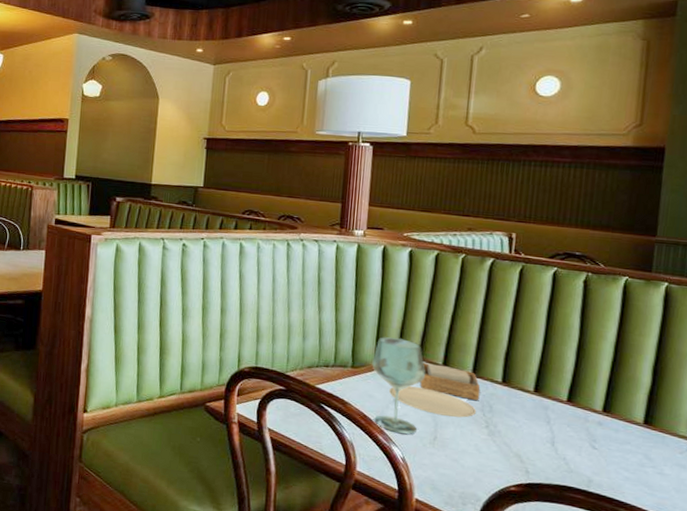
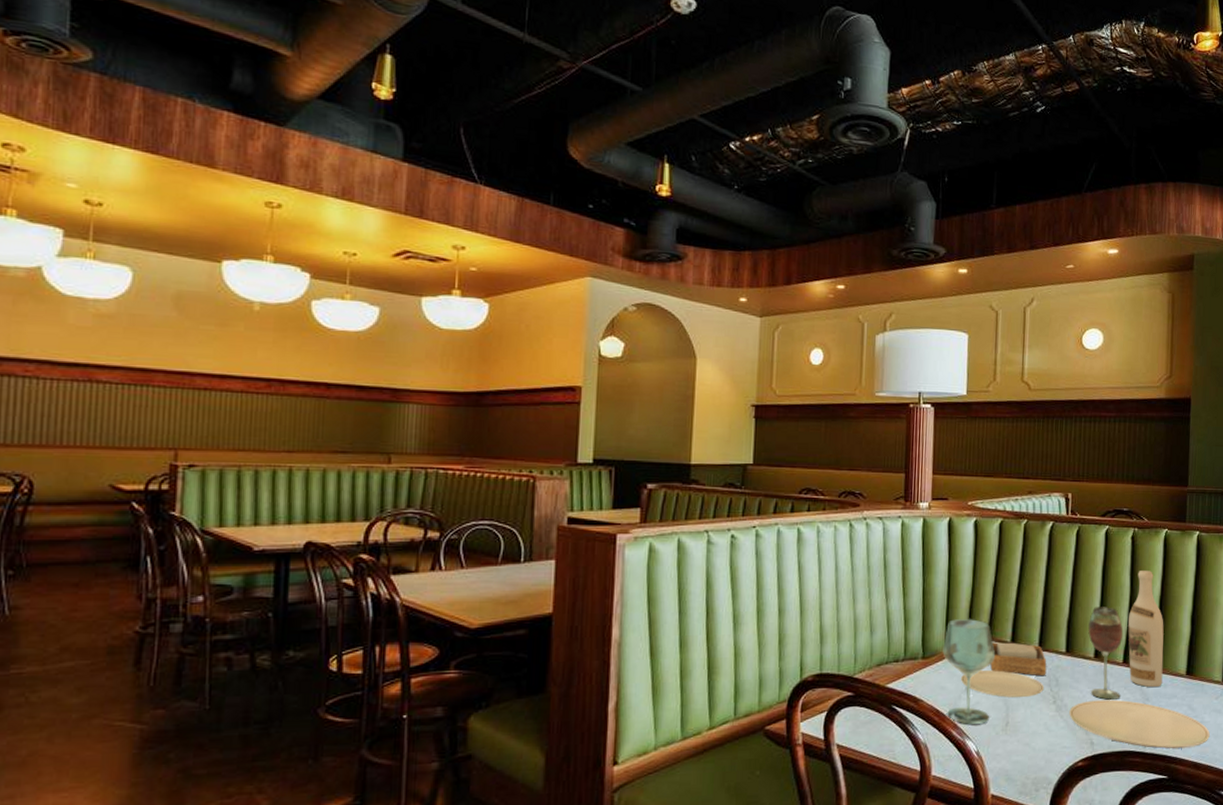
plate: none [503,431,670,497] -> present [1069,699,1210,750]
wineglass: none [528,343,569,435] -> present [1088,607,1124,700]
wine bottle: none [574,315,619,431] -> present [1128,571,1164,688]

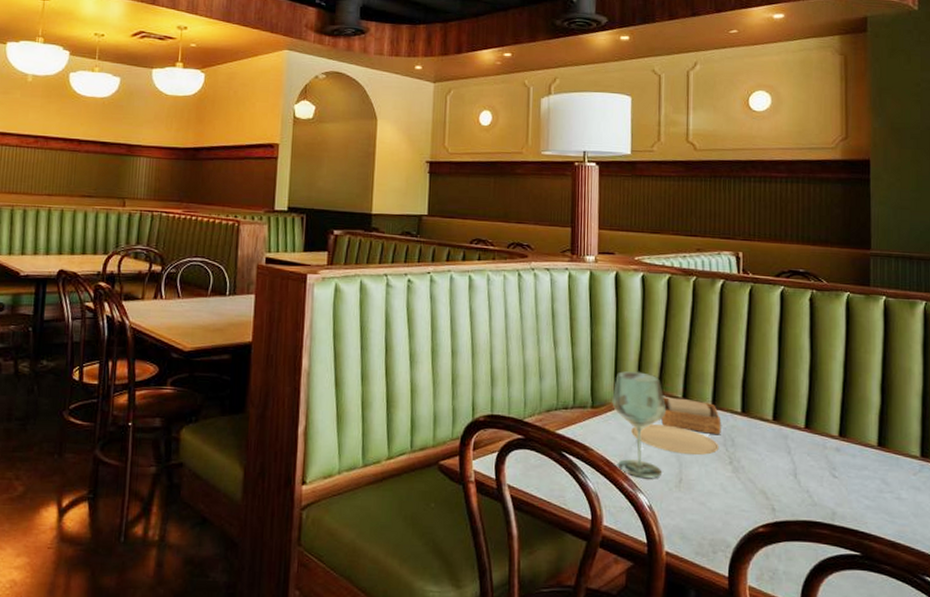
plate: present [1069,699,1210,750] -> none [747,464,908,526]
wineglass: present [1088,607,1124,700] -> none [765,368,804,466]
wine bottle: present [1128,571,1164,688] -> none [809,334,851,457]

